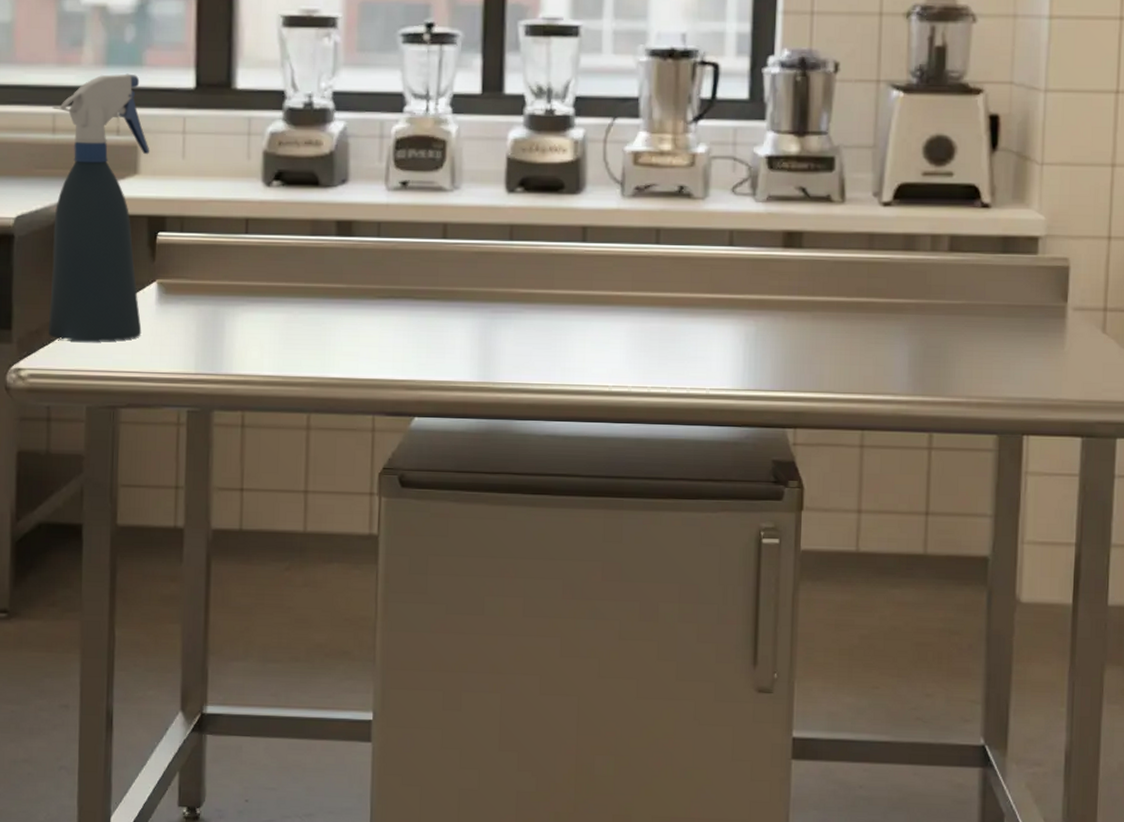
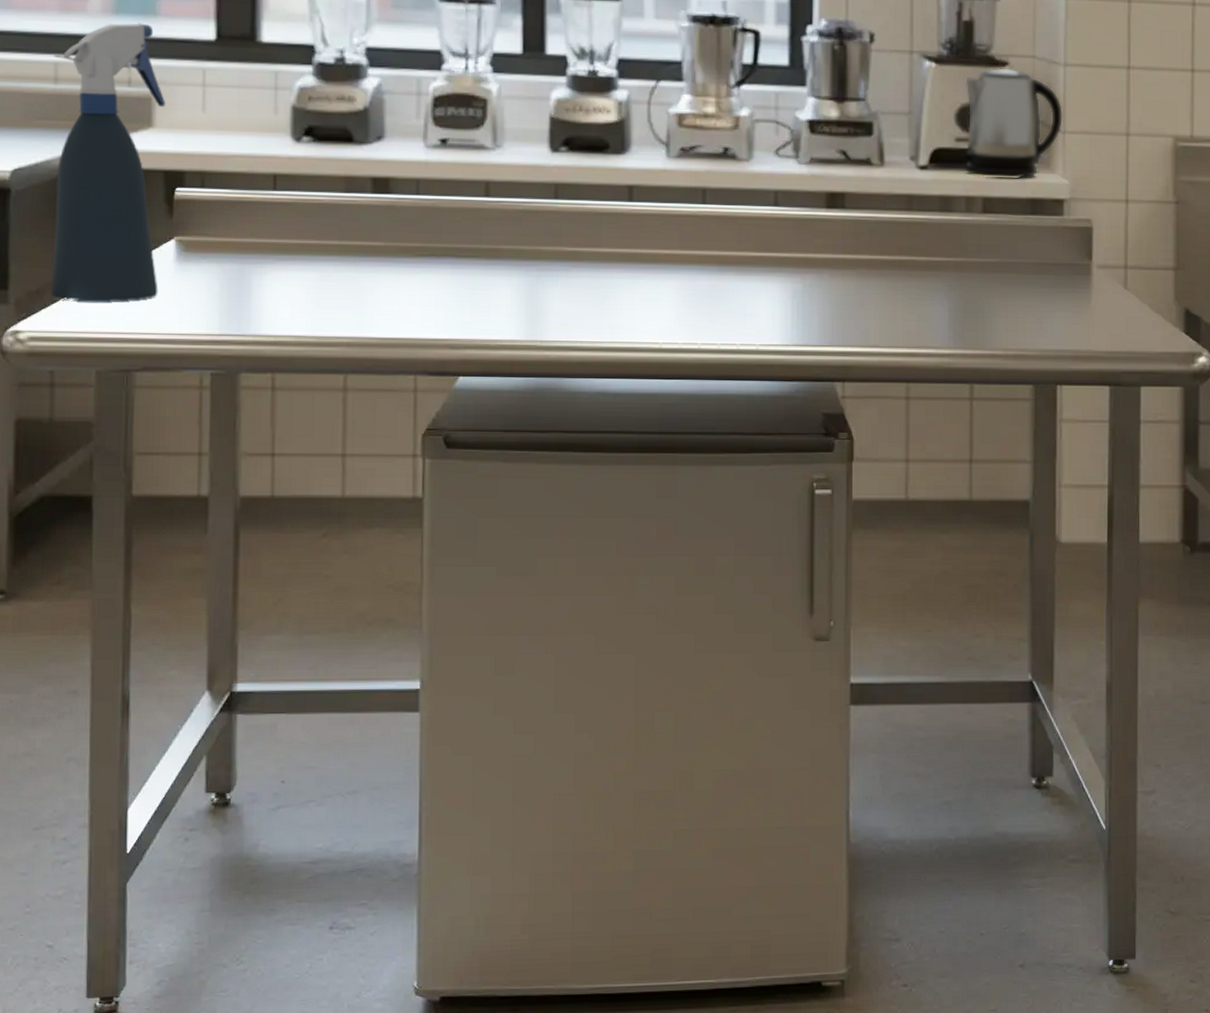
kettle: none [930,96,1042,215] -> present [964,68,1064,179]

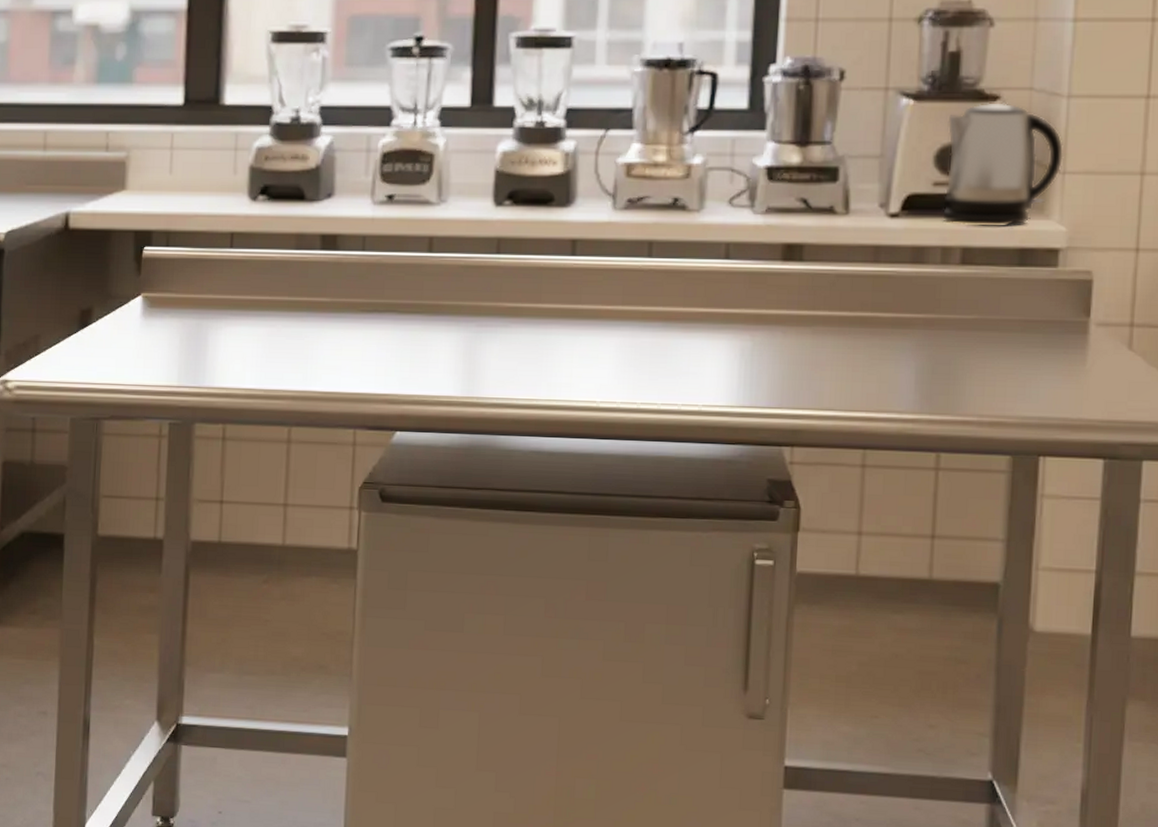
spray bottle: present [50,23,166,301] -> none [35,91,138,354]

